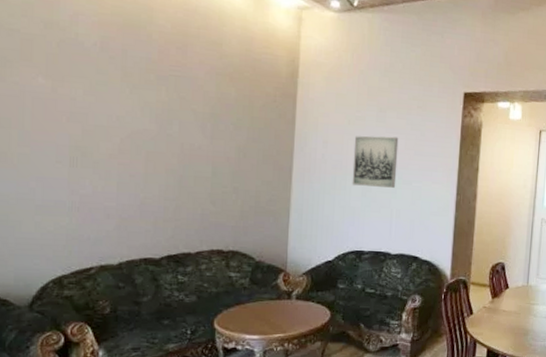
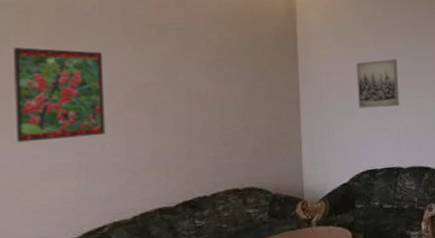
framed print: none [14,76,100,177] -> present [14,47,106,143]

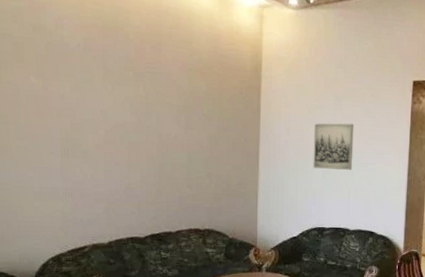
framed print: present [14,47,106,143] -> none [11,77,88,166]

